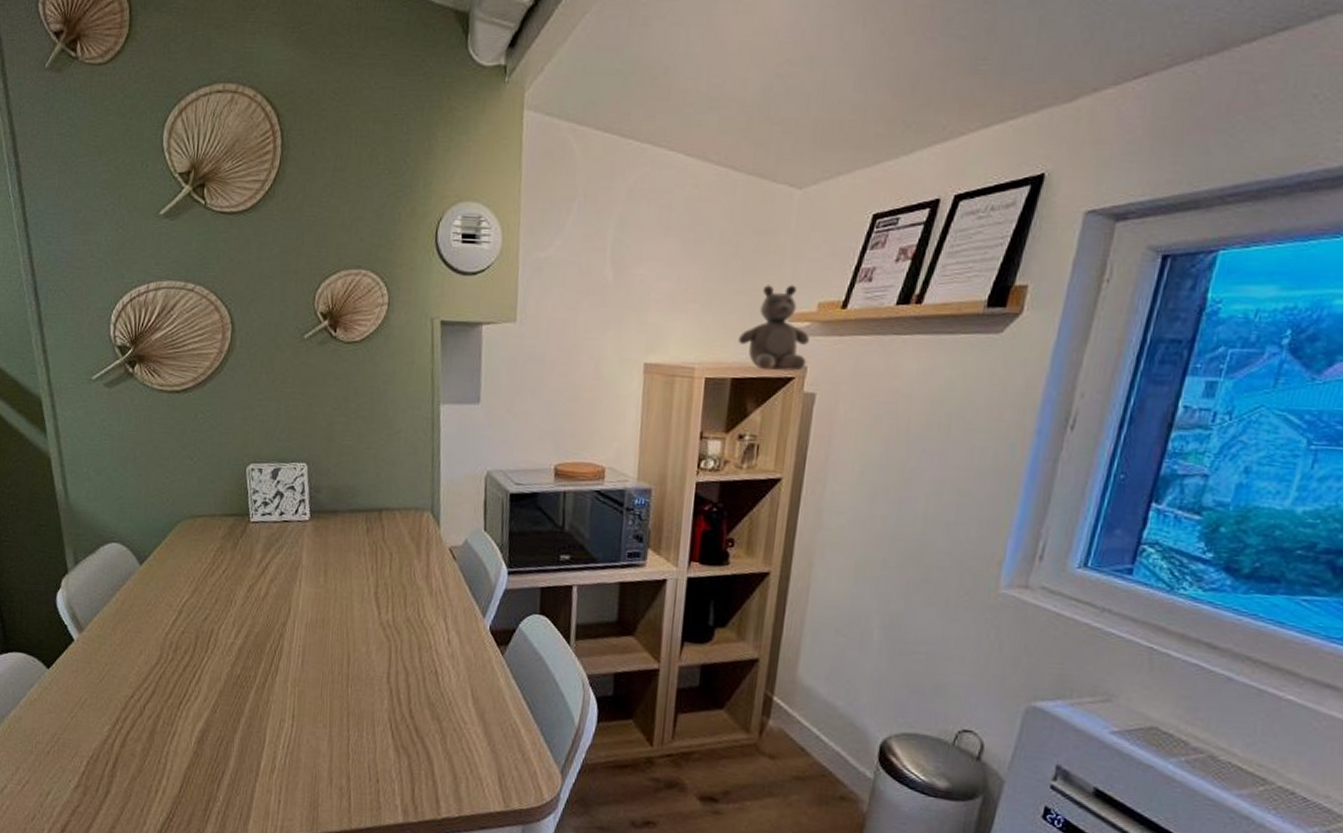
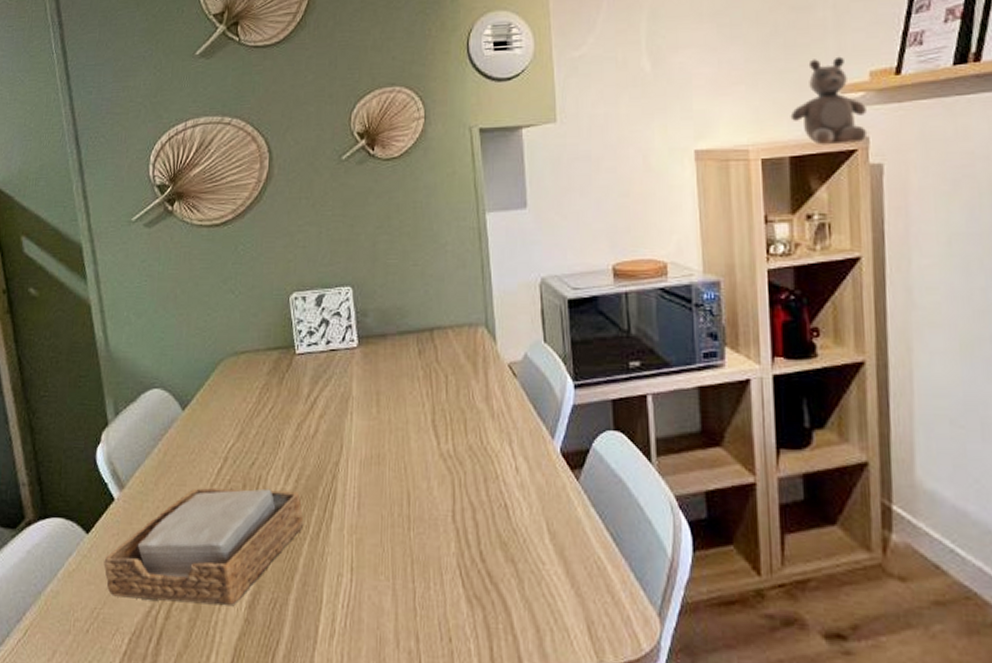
napkin holder: none [63,636,252,739] -> present [104,488,304,605]

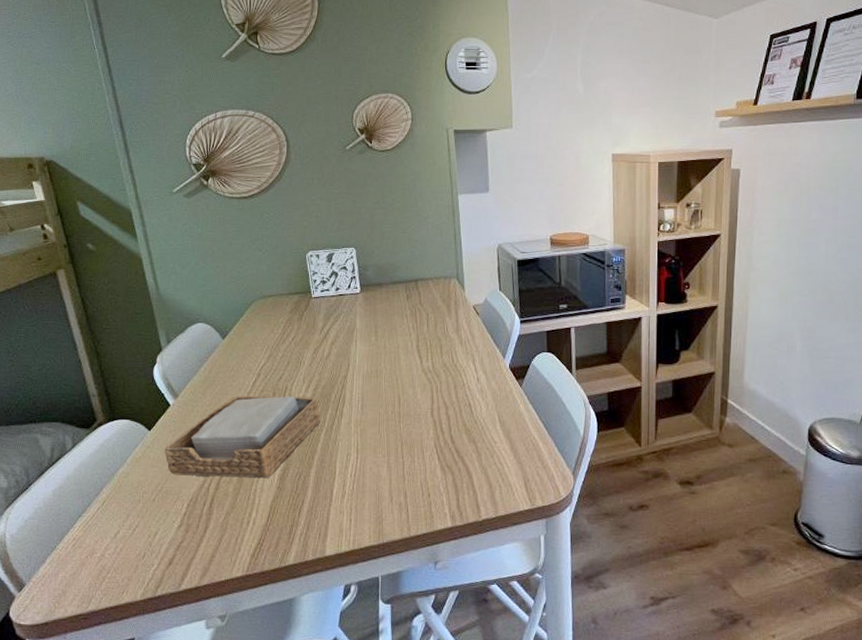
stuffed animal: present [790,56,868,146] -> none [680,89,732,154]

